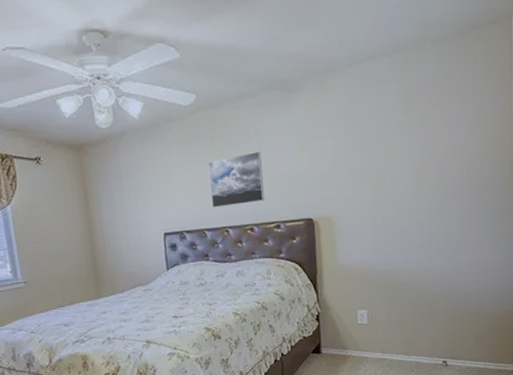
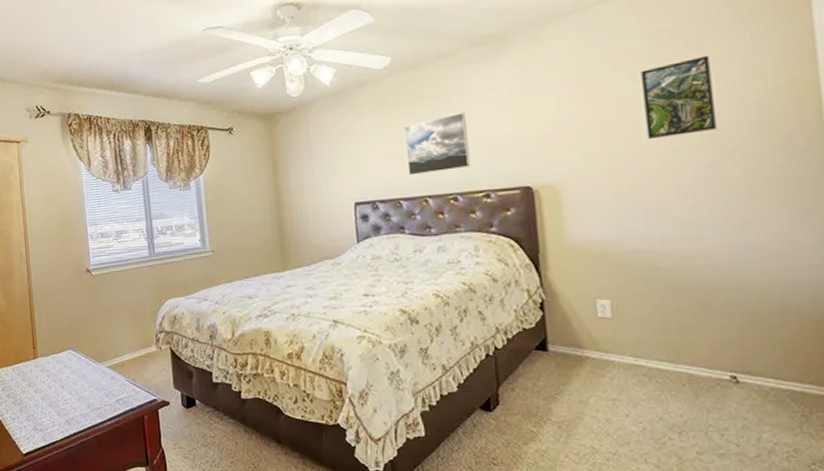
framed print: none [397,112,446,181] -> present [641,55,717,140]

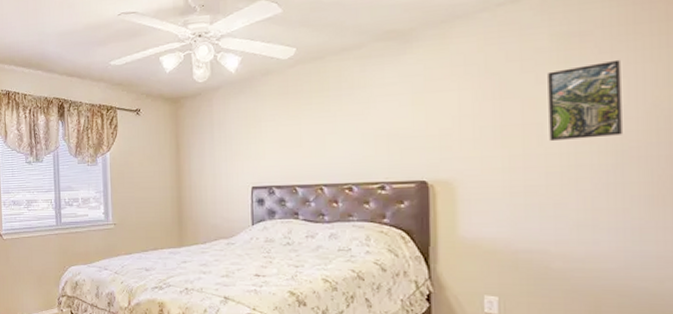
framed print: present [404,112,472,176] -> none [304,105,369,164]

